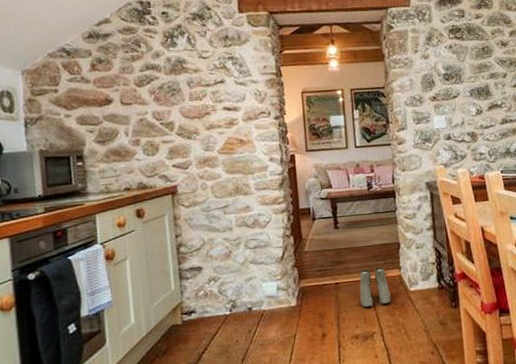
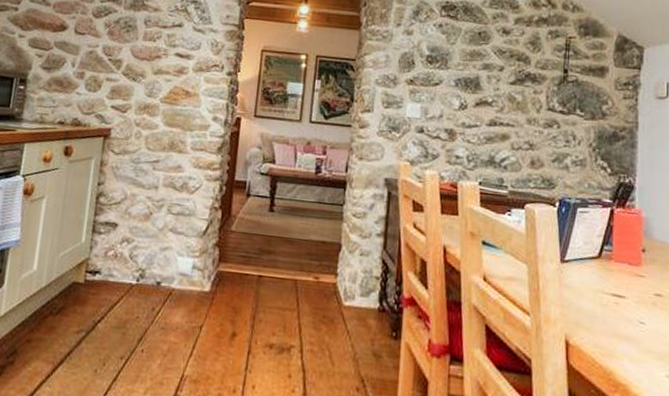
boots: present [359,267,391,308] -> none [283,266,320,315]

